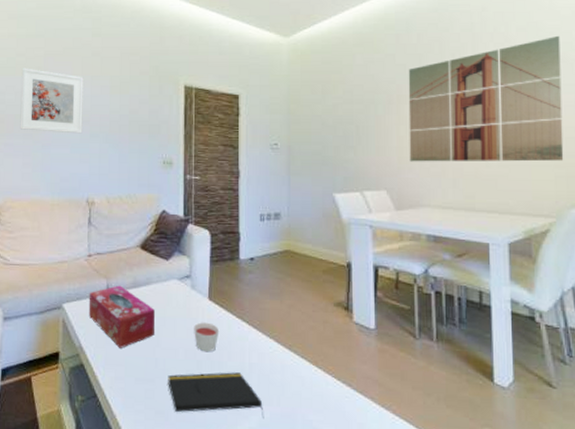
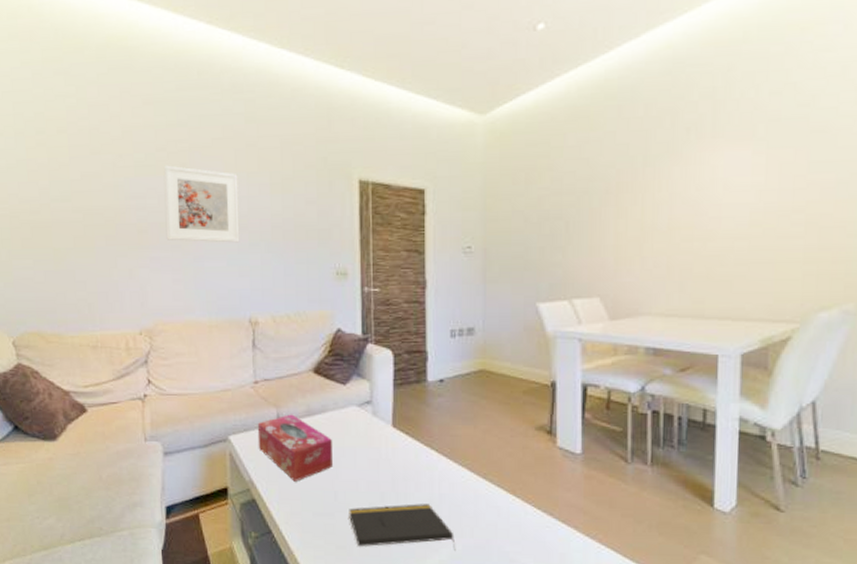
candle: present [194,322,220,353] -> none [377,451,406,484]
wall art: present [408,35,564,162] -> none [628,99,823,263]

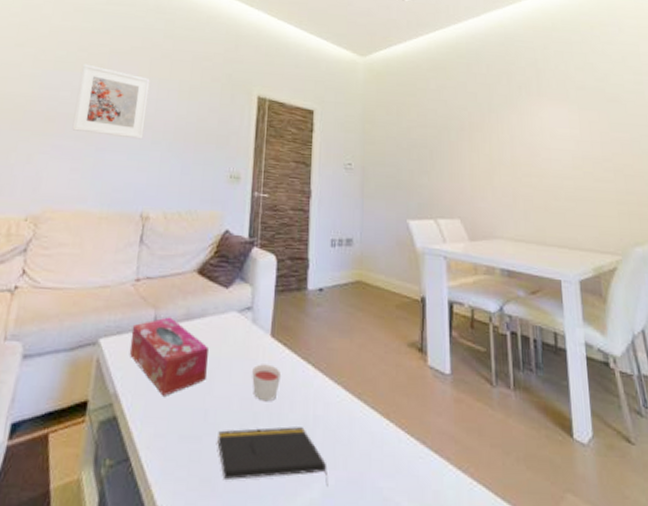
candle: none [377,451,406,484] -> present [252,364,282,402]

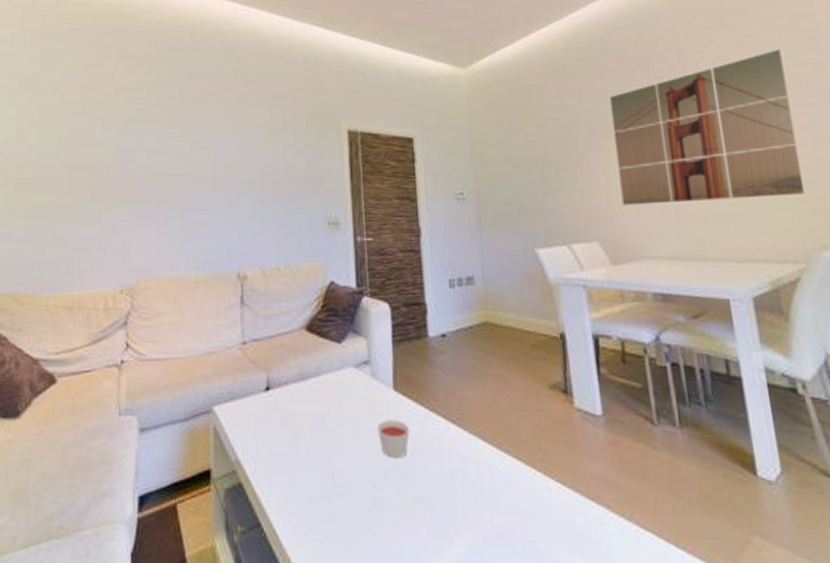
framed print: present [72,64,150,139] -> none [153,120,229,195]
tissue box: present [129,317,208,396] -> none [245,378,329,460]
notepad: present [217,427,328,486] -> none [349,482,475,541]
wall art: none [479,77,625,198] -> present [609,49,805,206]

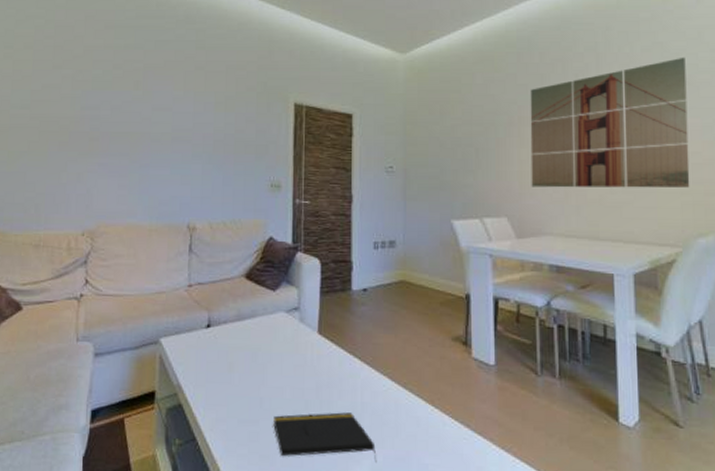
notepad: none [349,482,475,541] -> present [273,412,377,462]
candle: present [378,419,410,459] -> none [302,358,330,391]

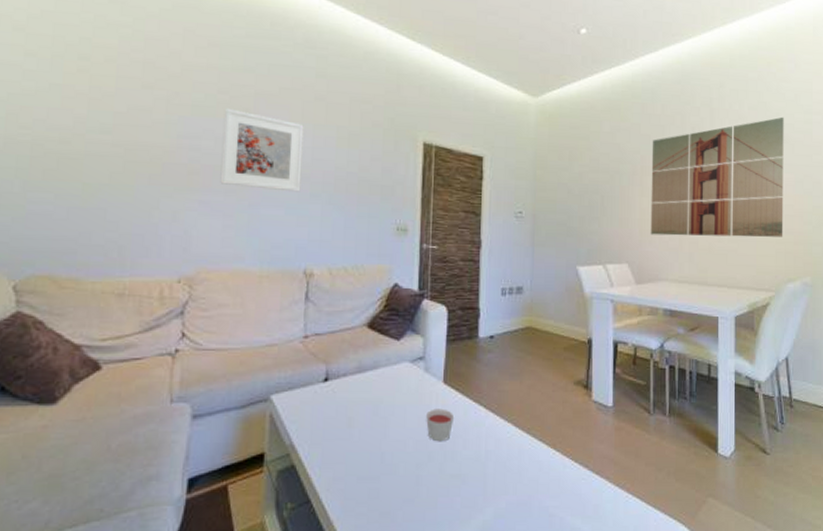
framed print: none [115,81,186,154] -> present [220,108,304,192]
notepad: present [273,412,377,462] -> none [395,462,500,511]
candle: none [302,358,330,391] -> present [426,408,455,442]

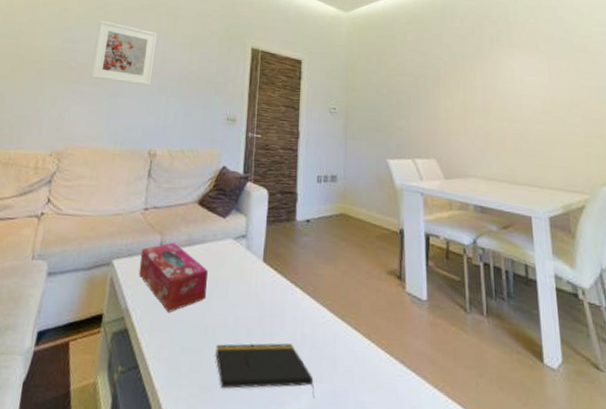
tissue box: none [302,371,382,444] -> present [138,242,208,312]
notepad: none [395,462,500,511] -> present [215,343,315,398]
candle: present [426,408,455,442] -> none [246,286,273,320]
wall art: present [650,116,784,237] -> none [453,29,593,141]

